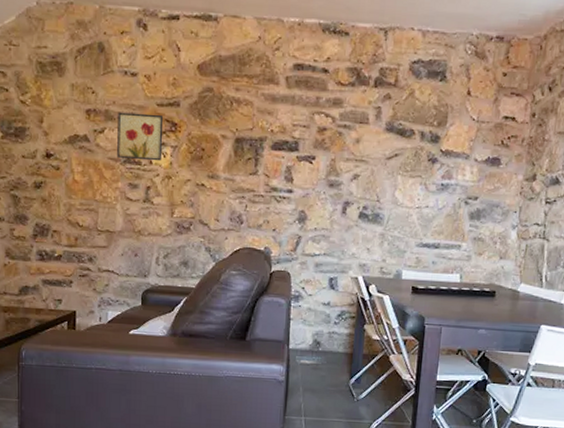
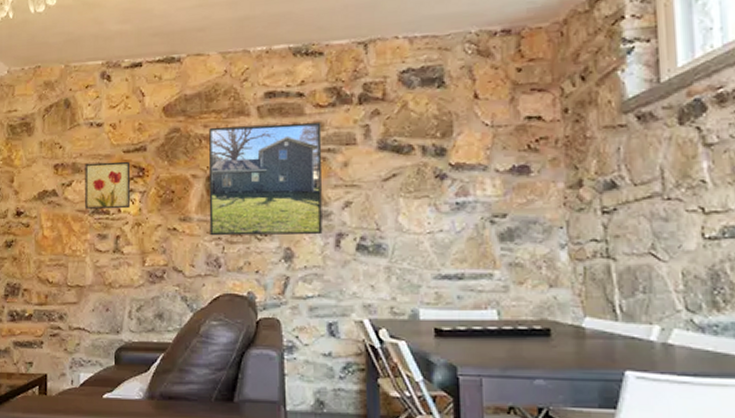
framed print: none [234,91,341,202] -> present [208,122,323,236]

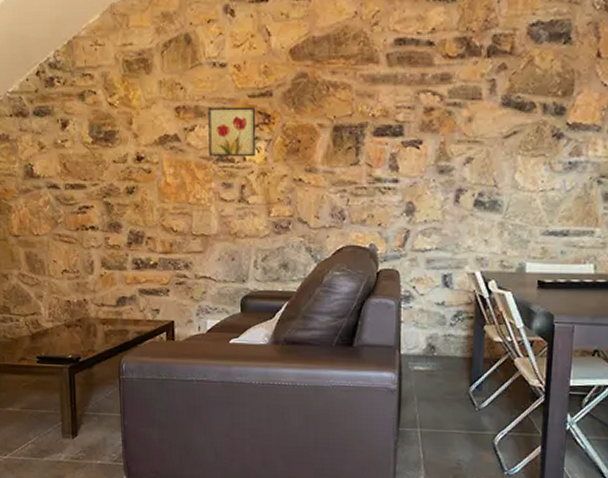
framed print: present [208,122,323,236] -> none [335,73,449,190]

